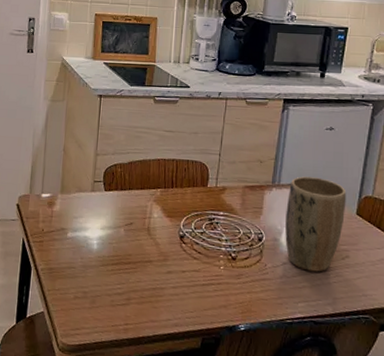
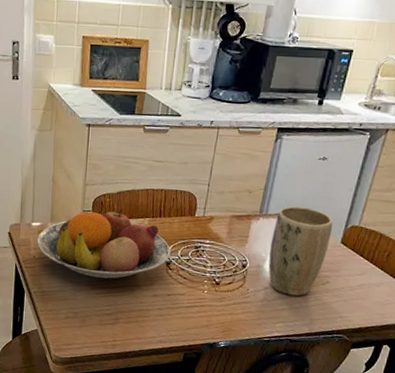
fruit bowl: none [46,179,184,254] -> present [37,209,171,279]

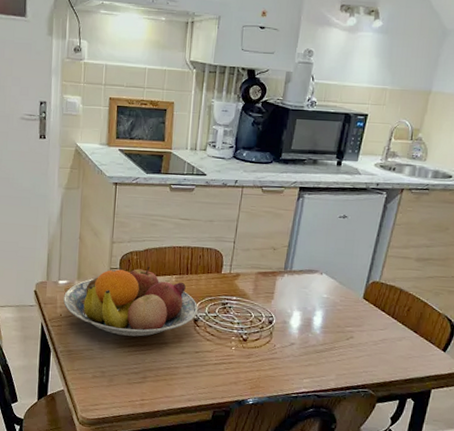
plant pot: present [268,206,333,296] -> none [294,263,355,352]

